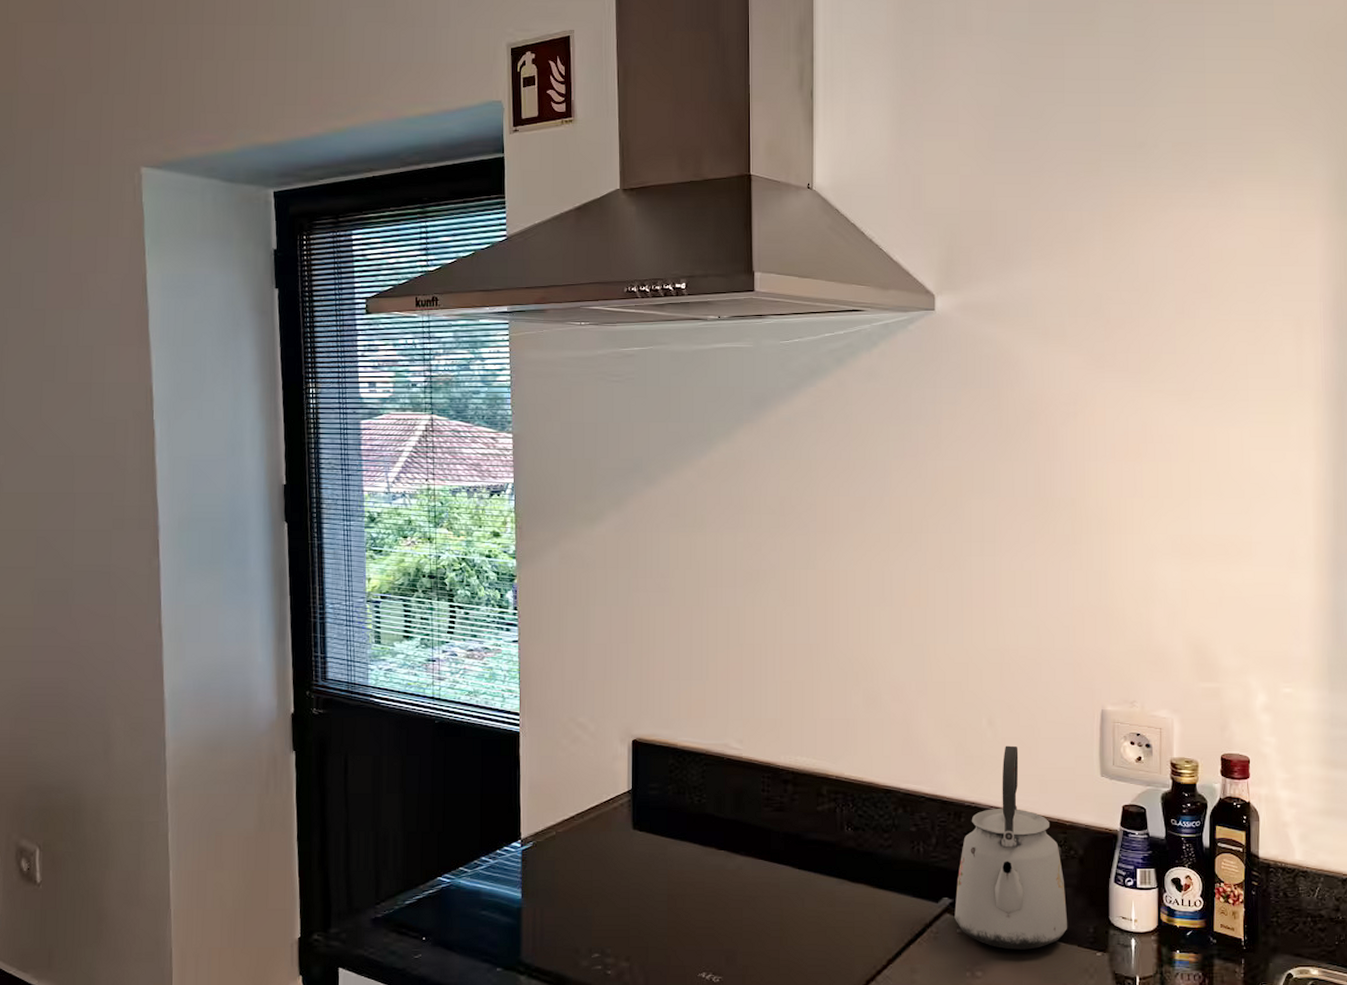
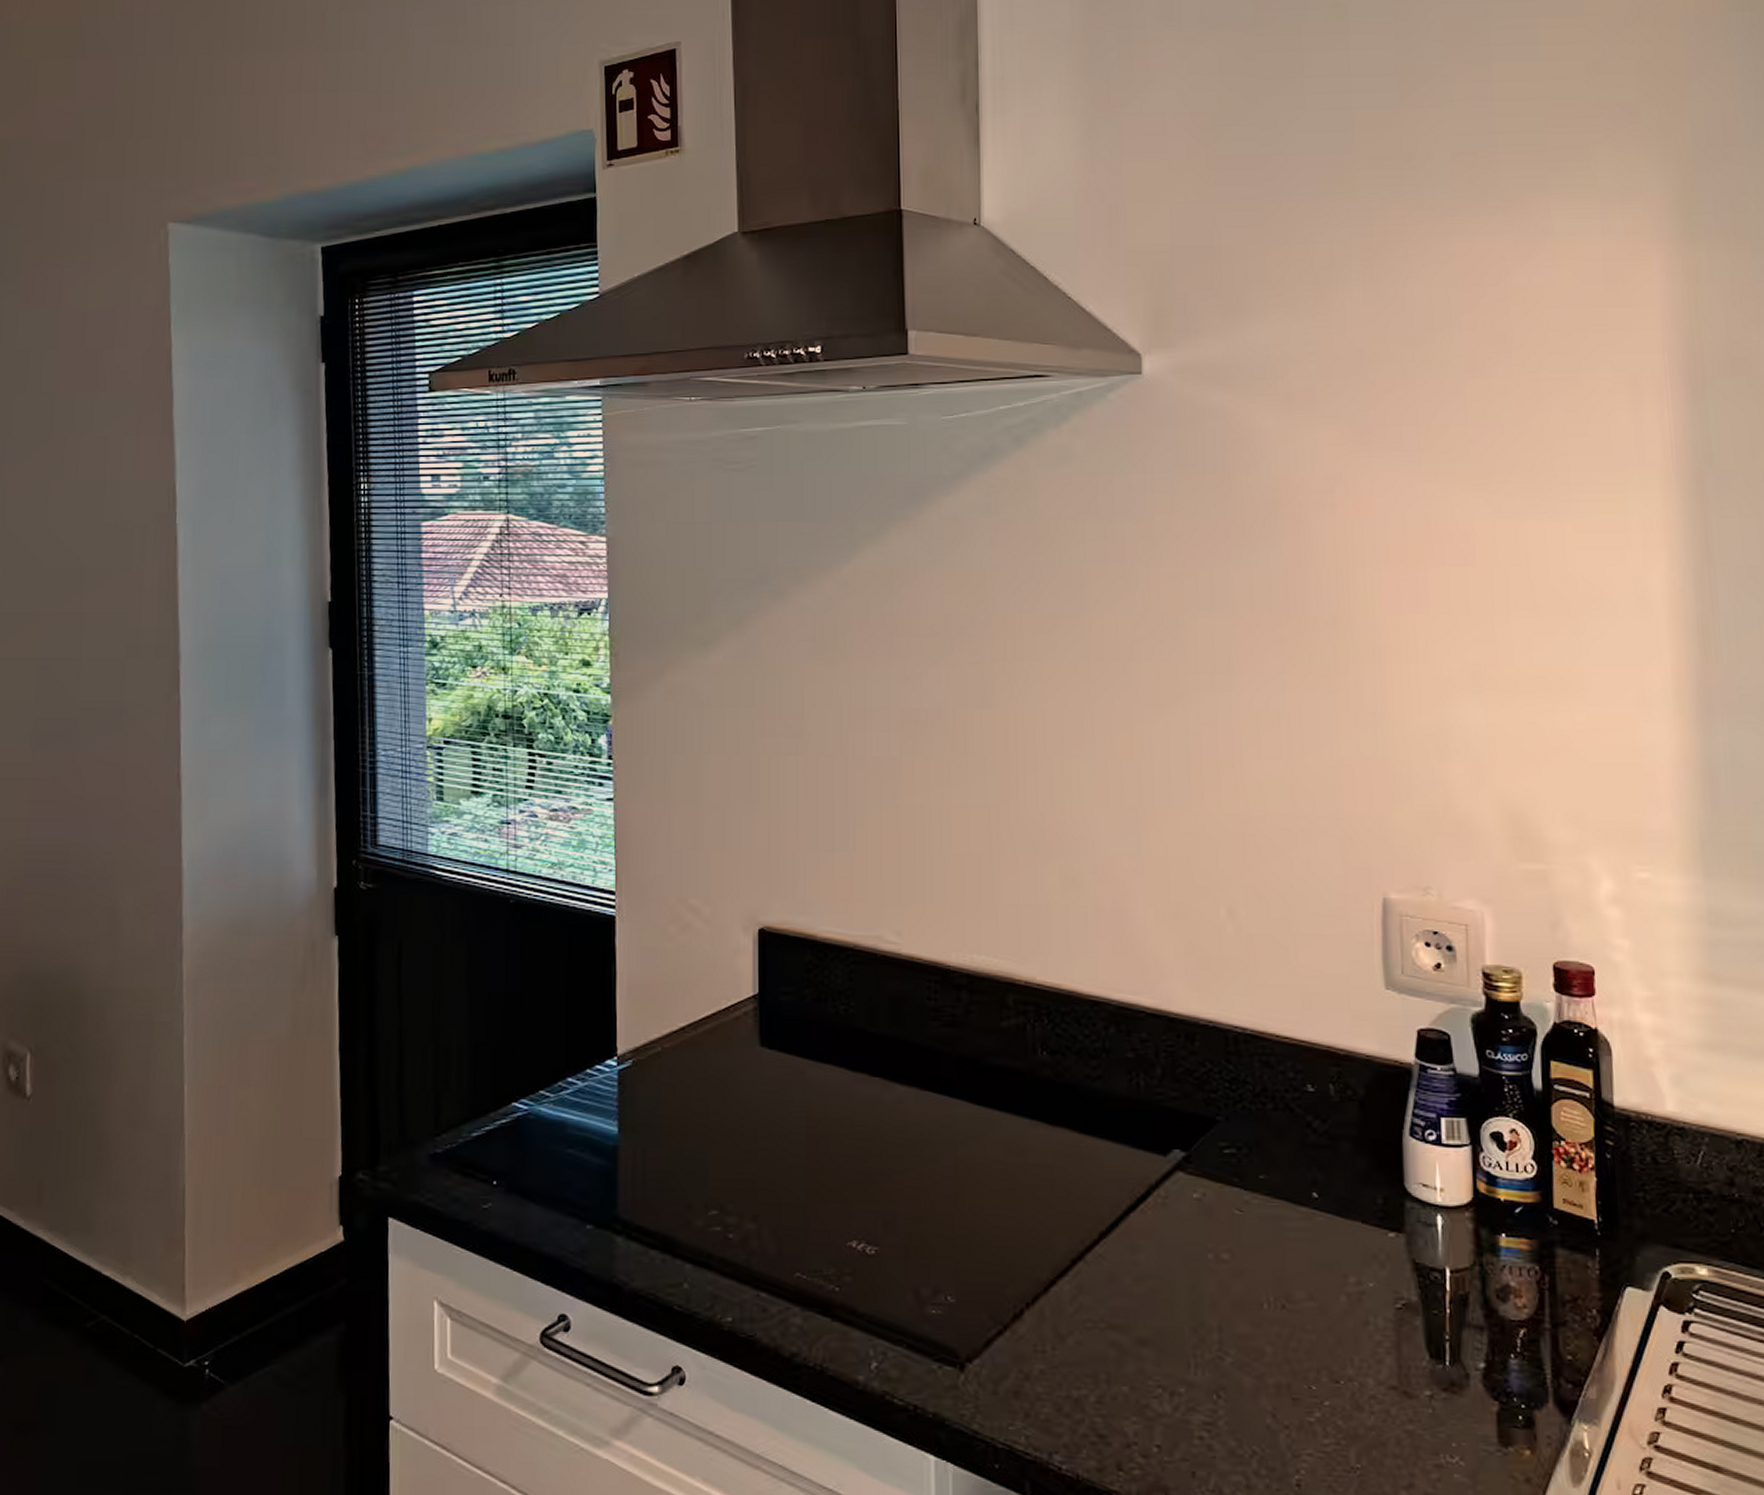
kettle: present [954,745,1067,950] -> none [1189,944,1346,1225]

